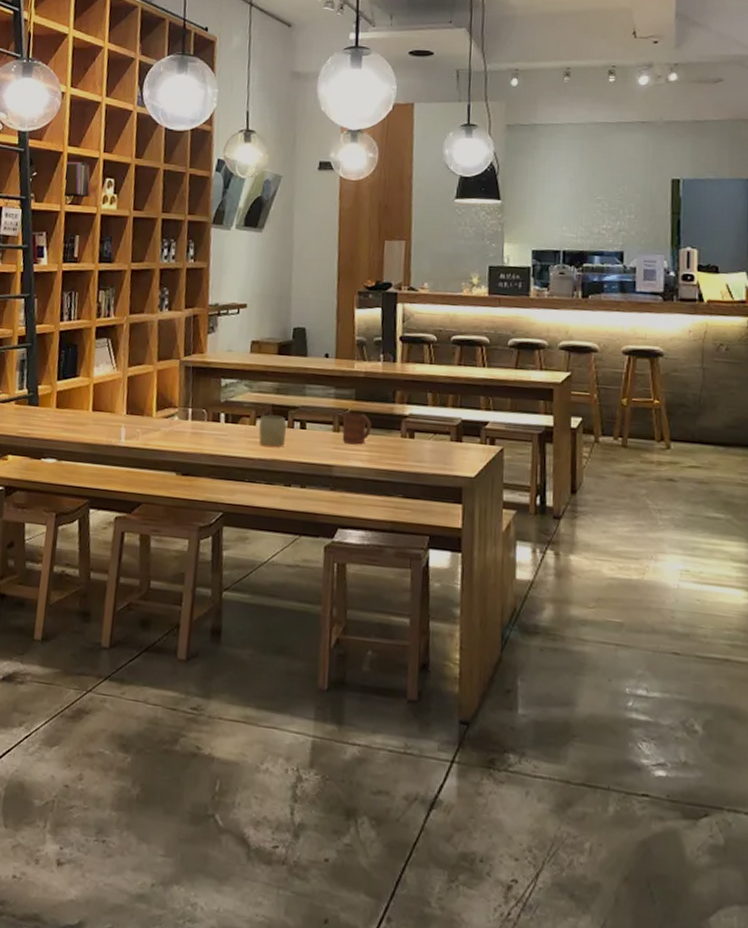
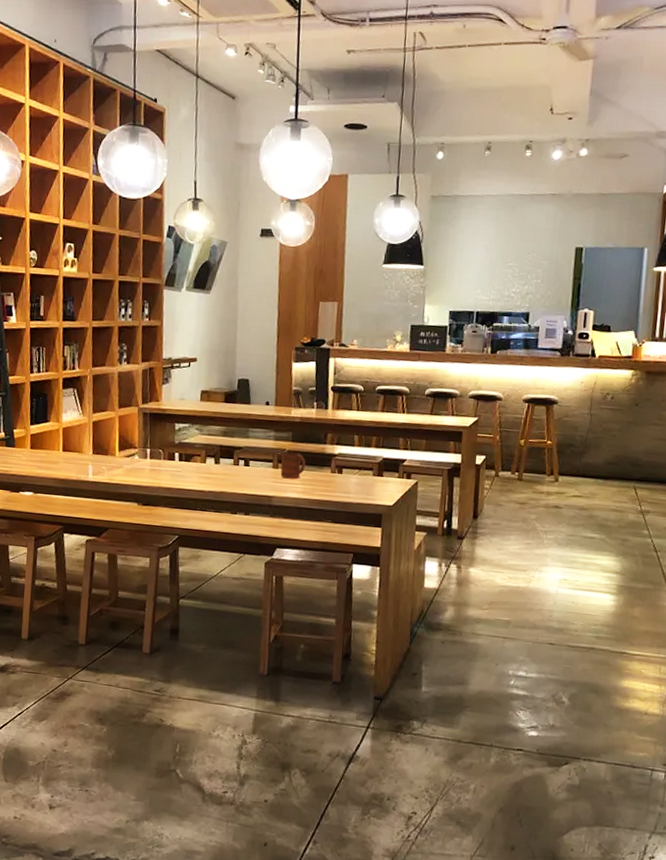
books: present [63,161,91,198] -> none [28,226,53,261]
mug: present [258,414,286,448] -> none [208,454,232,482]

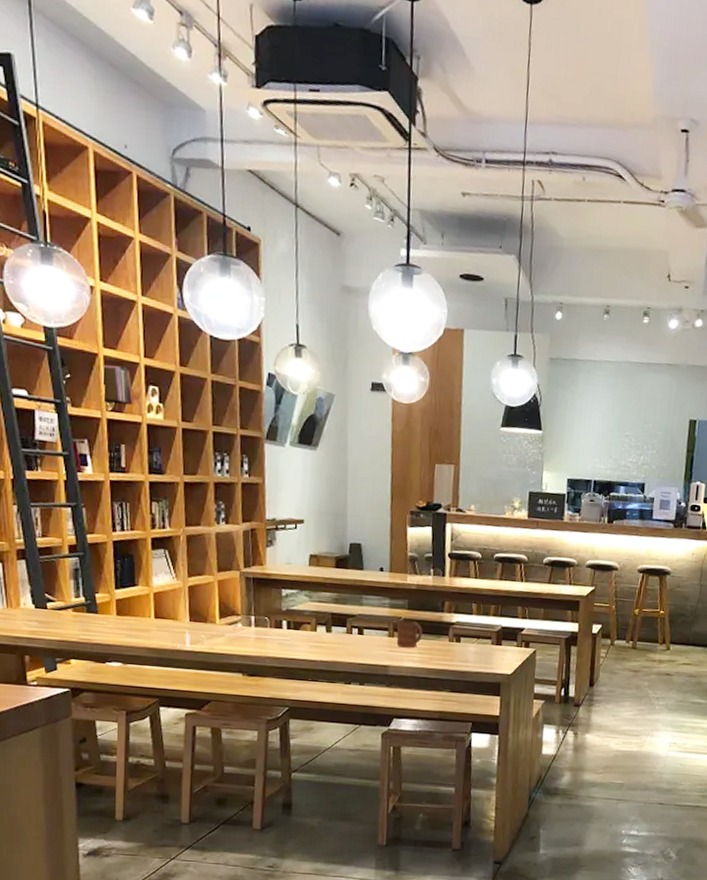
books: none [28,226,53,261] -> present [103,364,133,406]

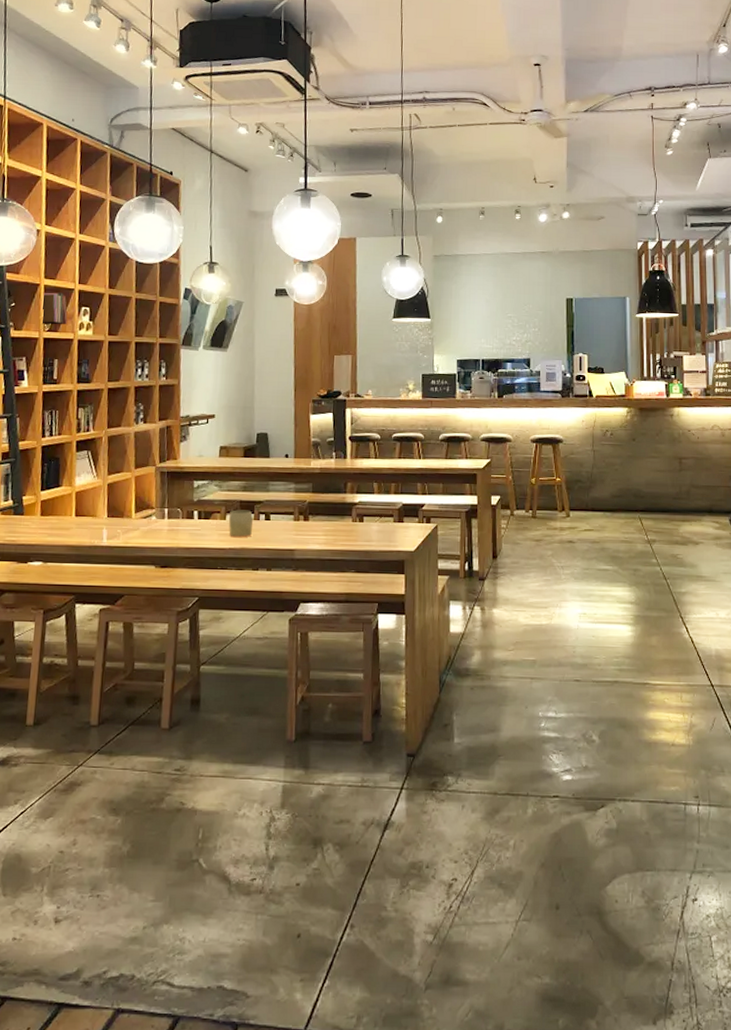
mug: none [319,622,345,651] -> present [228,510,253,538]
cup: present [396,619,423,648] -> none [302,502,327,531]

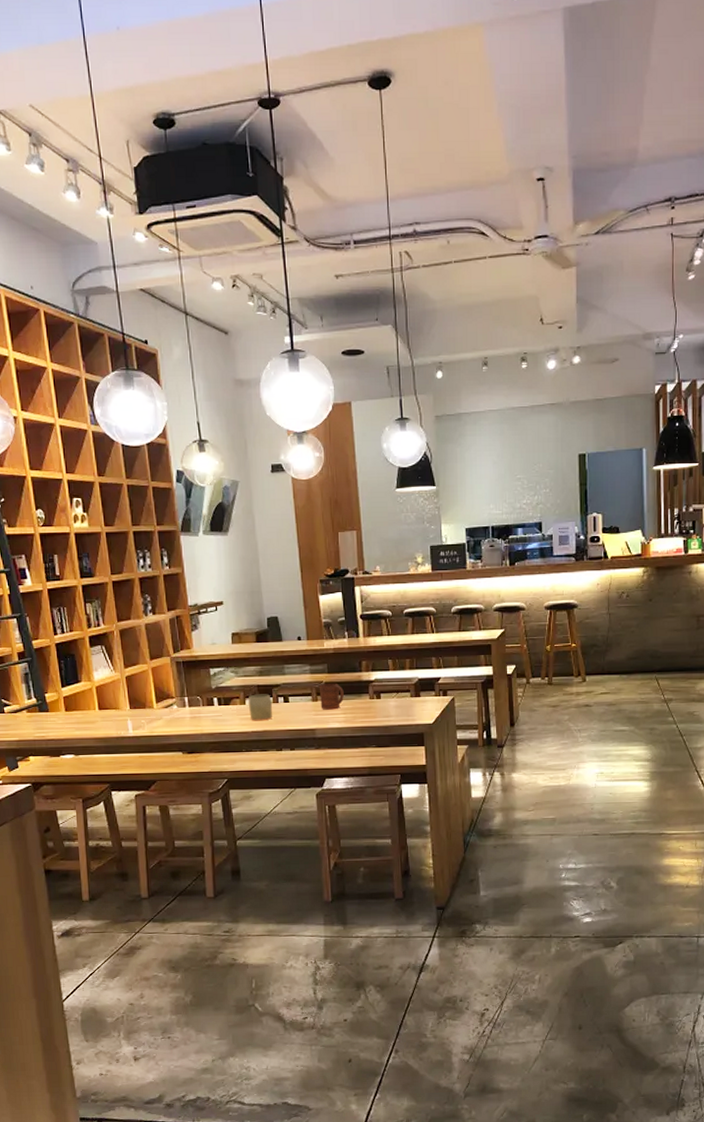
books: present [41,292,67,325] -> none [32,484,60,519]
cup: none [302,502,327,531] -> present [320,682,344,710]

